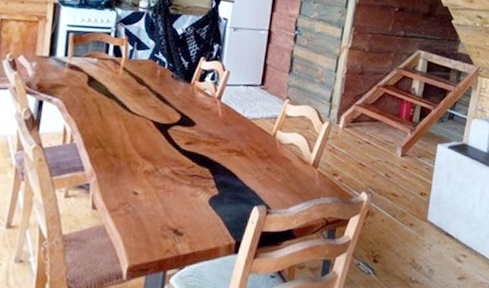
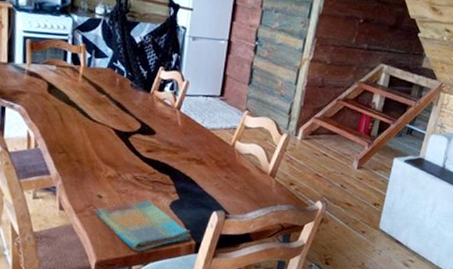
dish towel: none [129,196,231,254] -> present [95,200,191,252]

